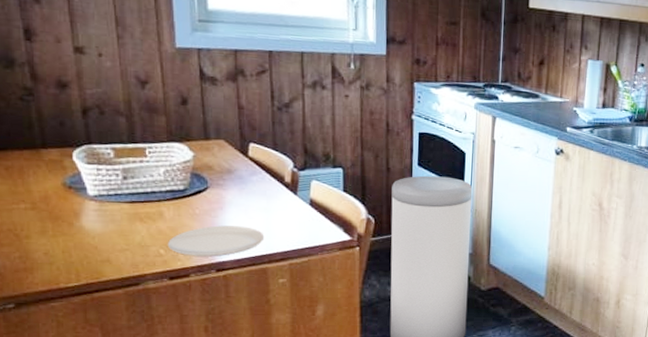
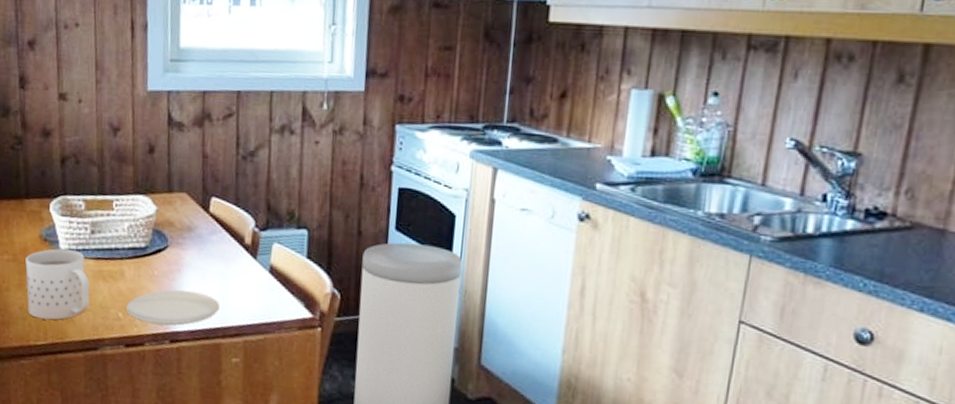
mug: none [47,195,127,262] -> present [25,249,90,320]

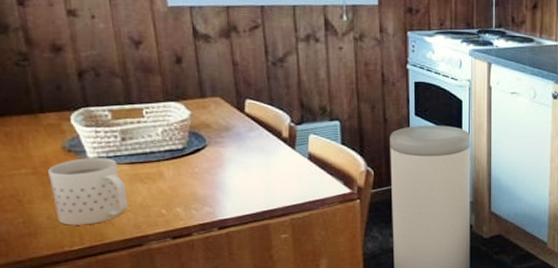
plate: present [126,289,220,326] -> none [169,183,265,215]

